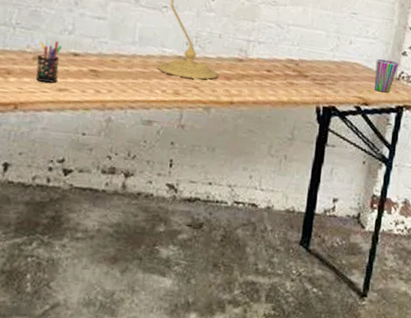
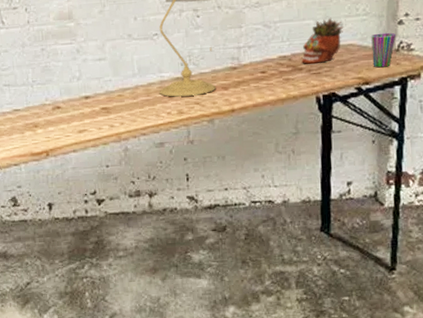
pen holder: present [36,41,62,83] -> none [55,89,76,128]
succulent planter: none [308,33,353,75] -> present [301,18,344,64]

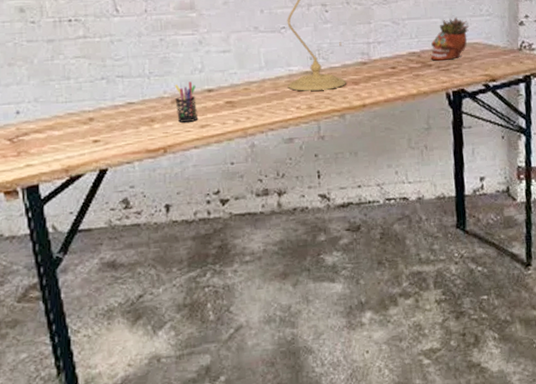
pen holder: none [55,89,76,128] -> present [175,82,198,123]
cup: present [371,32,397,68] -> none [495,32,519,66]

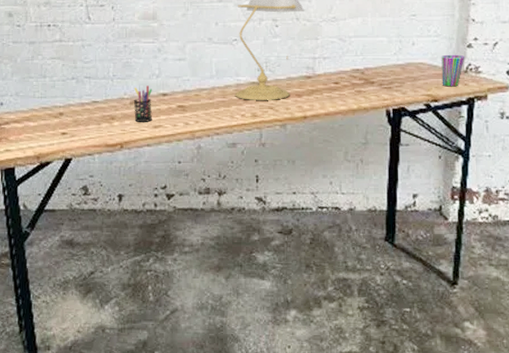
succulent planter: present [430,17,469,61] -> none [374,37,416,78]
cup: none [495,32,519,66] -> present [441,54,465,87]

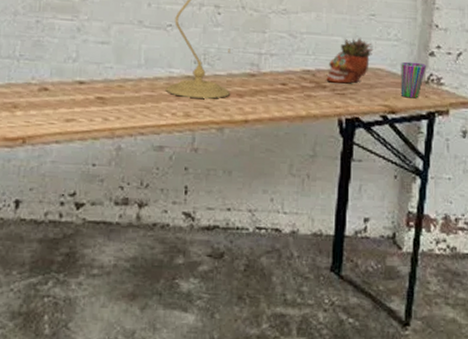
pen holder: present [133,85,152,122] -> none [42,70,67,114]
succulent planter: none [374,37,416,78] -> present [326,38,374,84]

